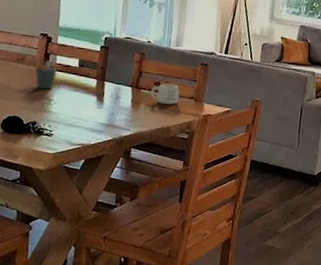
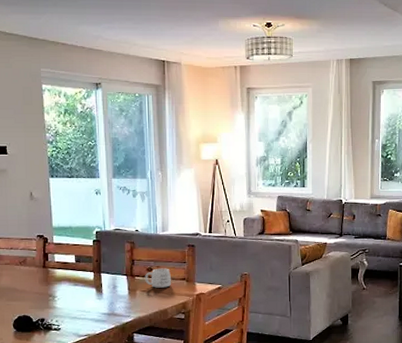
pen holder: present [35,60,57,90] -> none [35,259,57,288]

